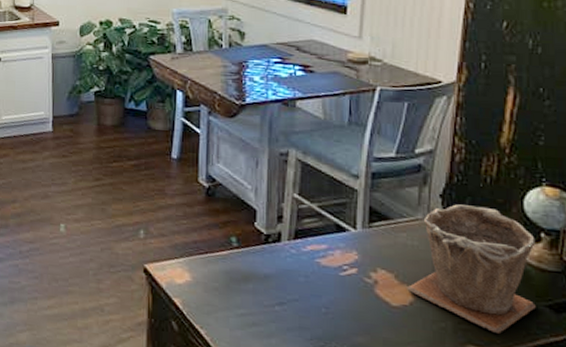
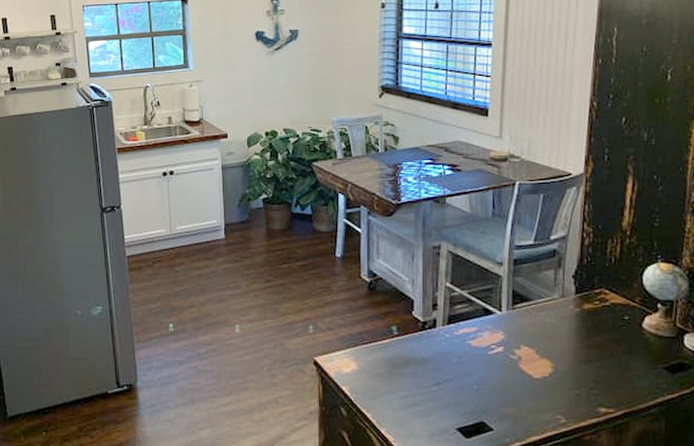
plant pot: present [407,204,536,334] -> none [546,283,655,395]

